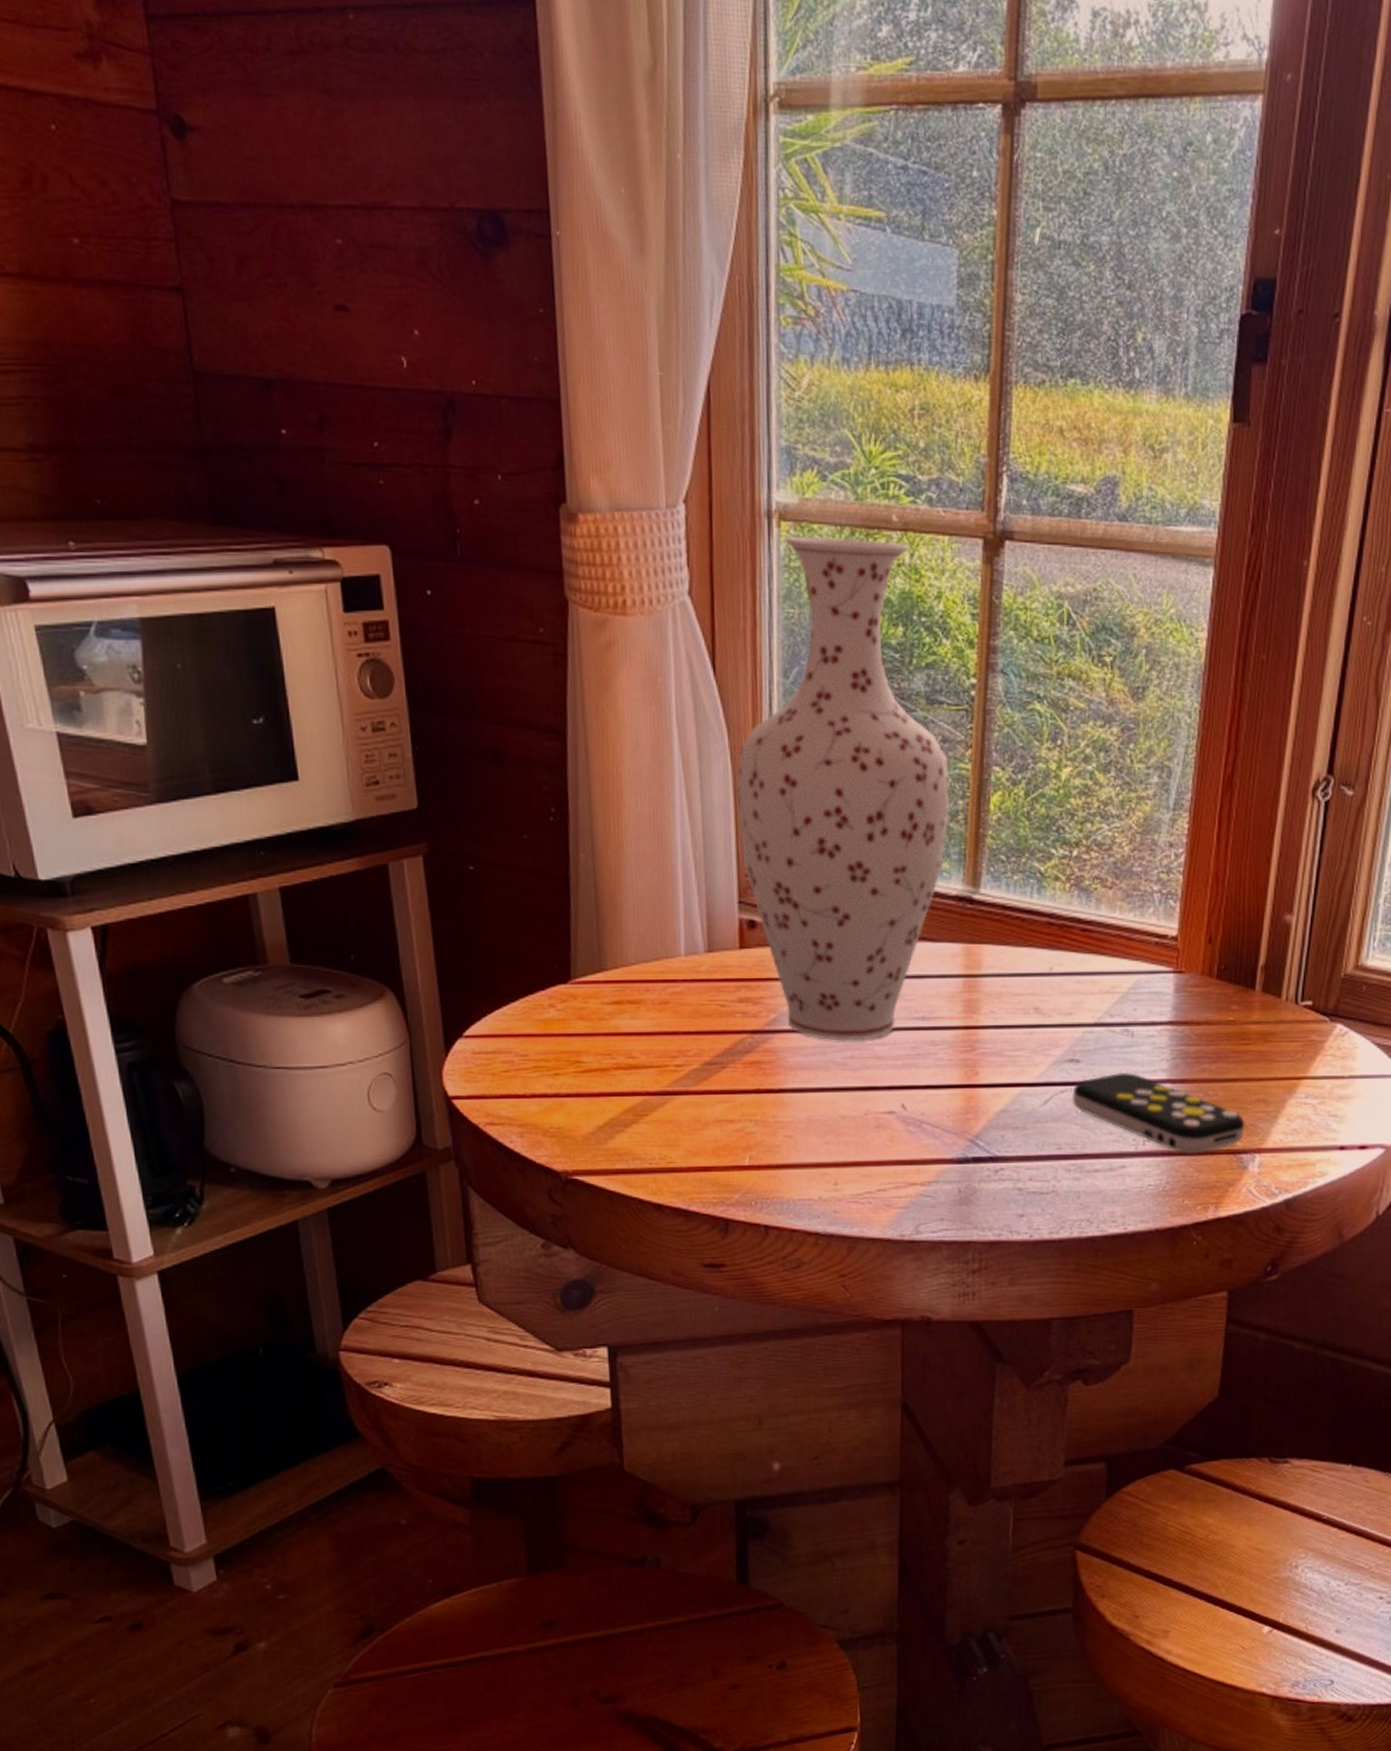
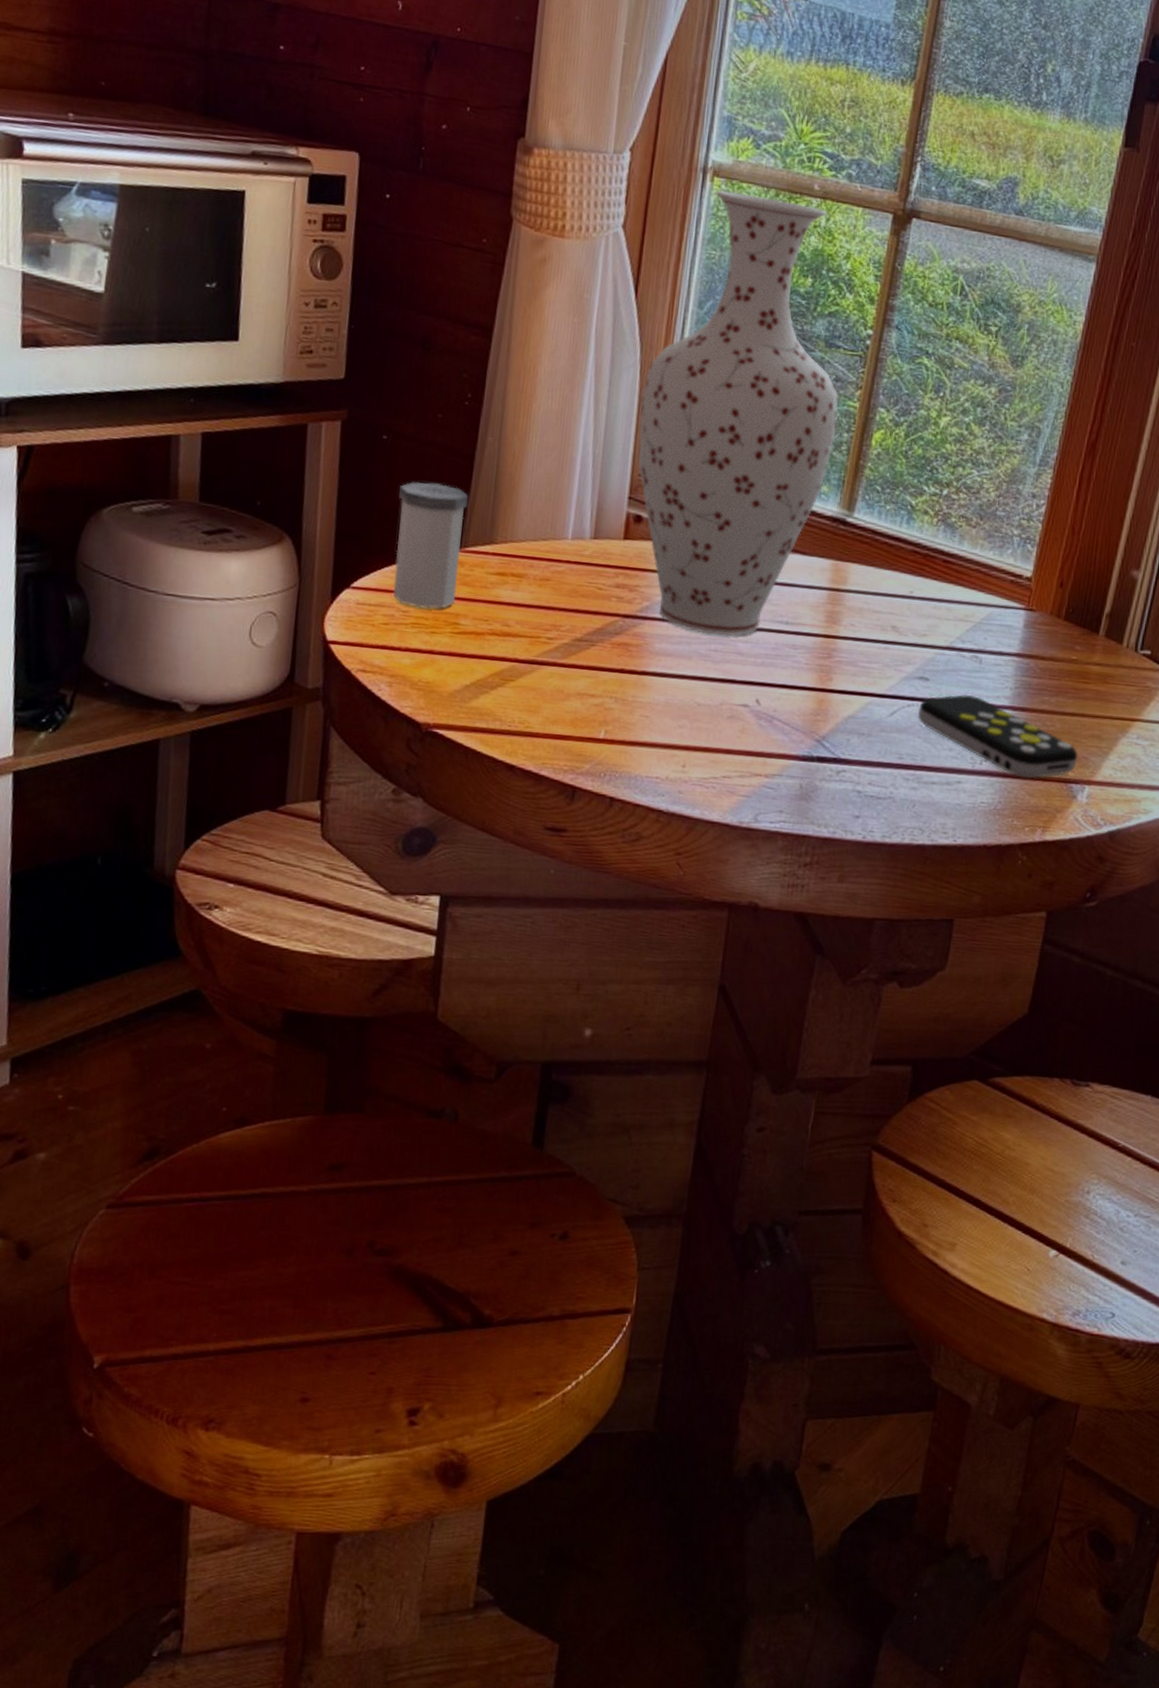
salt shaker: none [496,912,573,1050] -> present [393,481,469,609]

